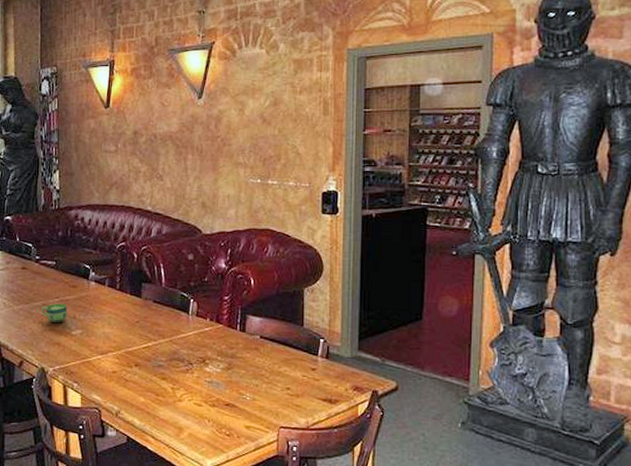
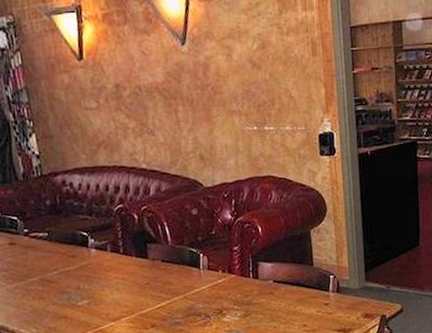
cup: present [41,303,68,323] -> none [40,275,71,297]

